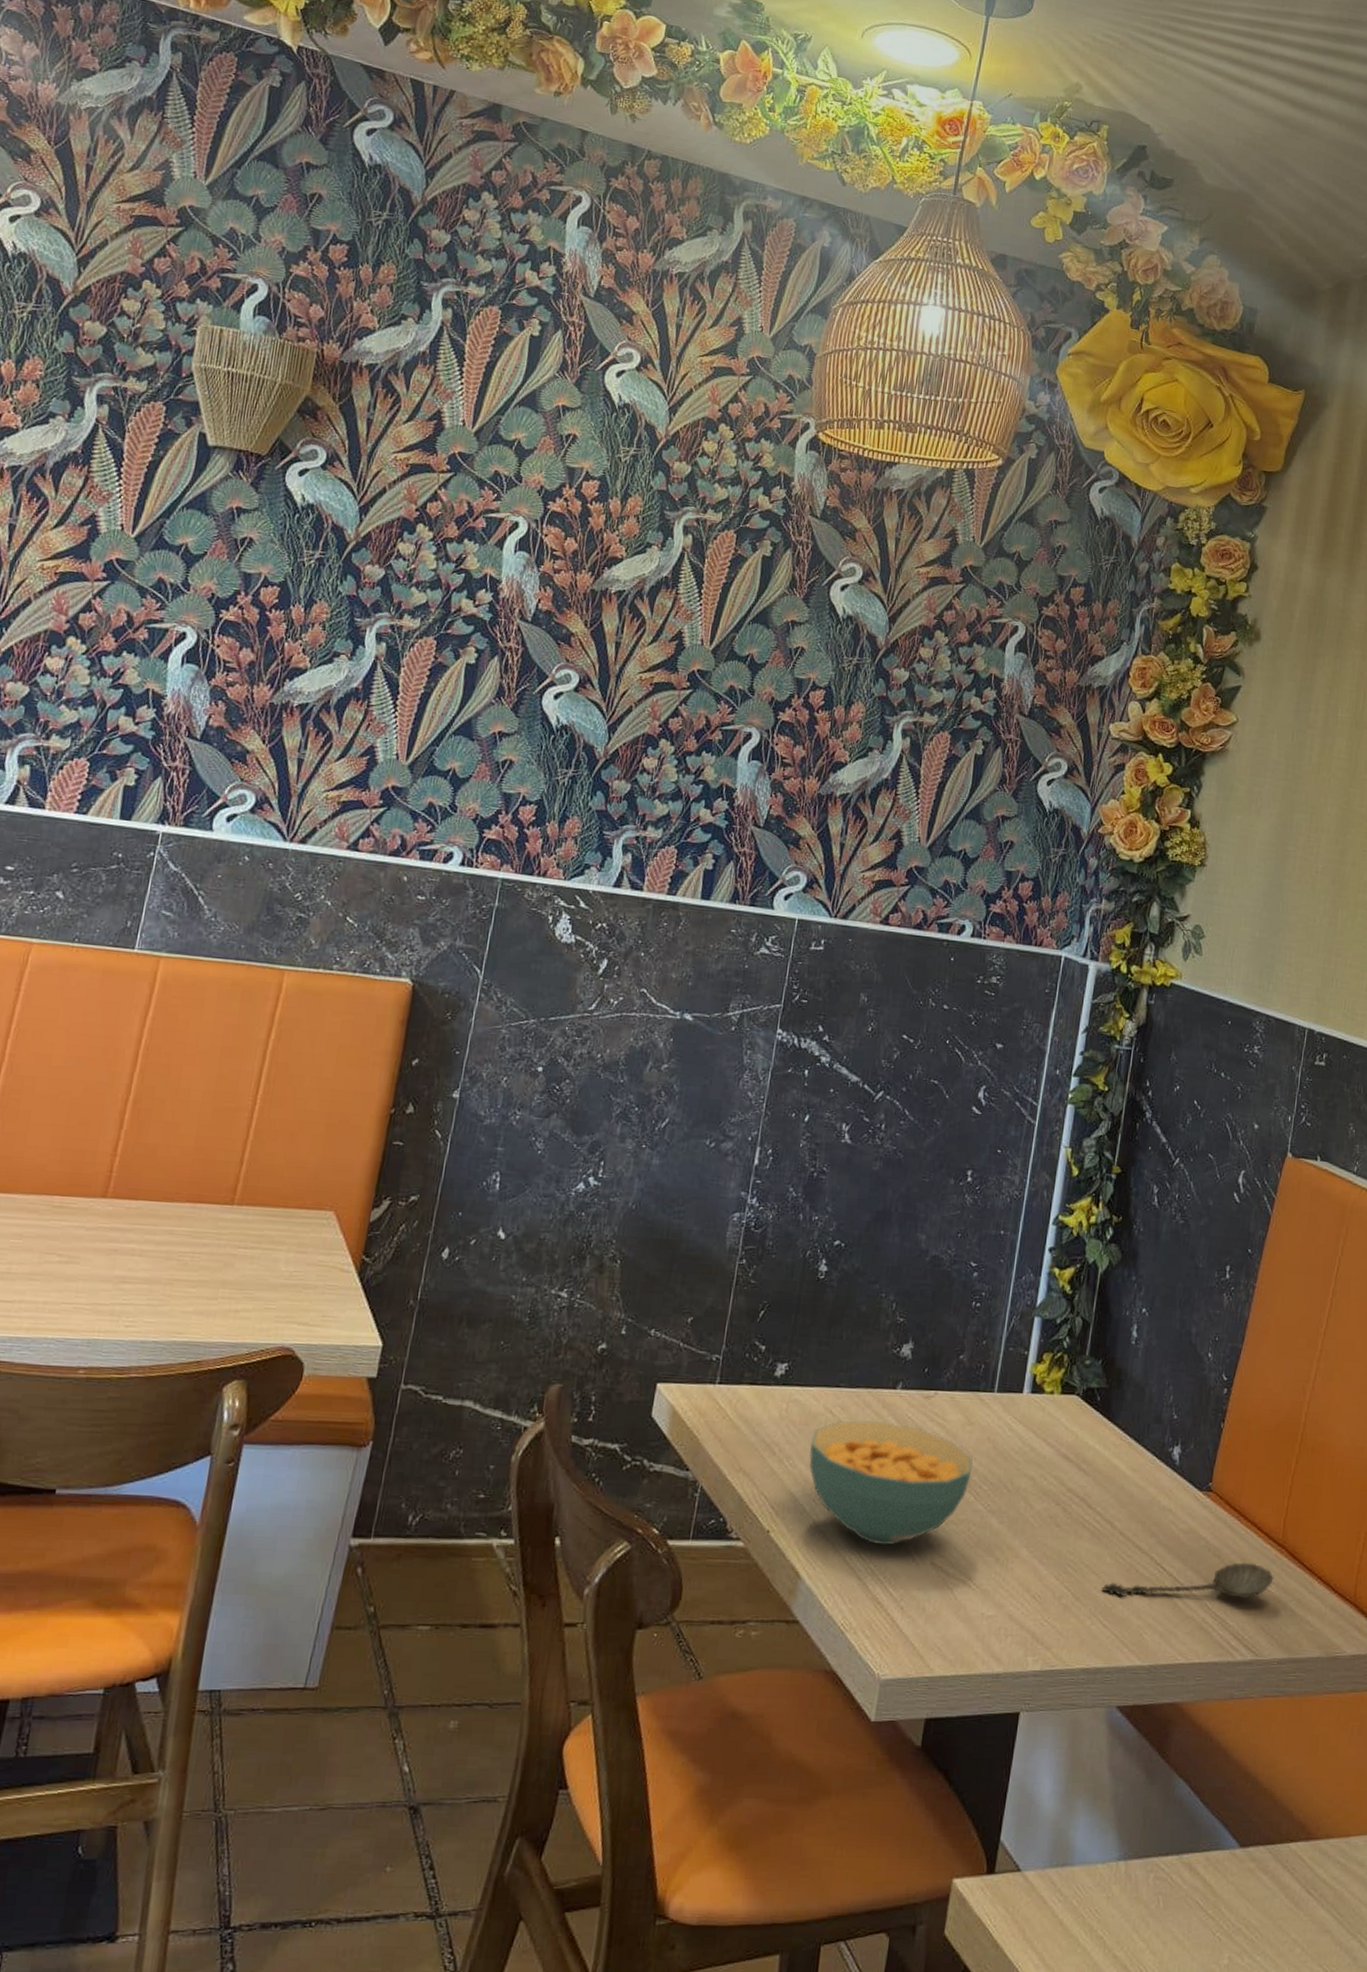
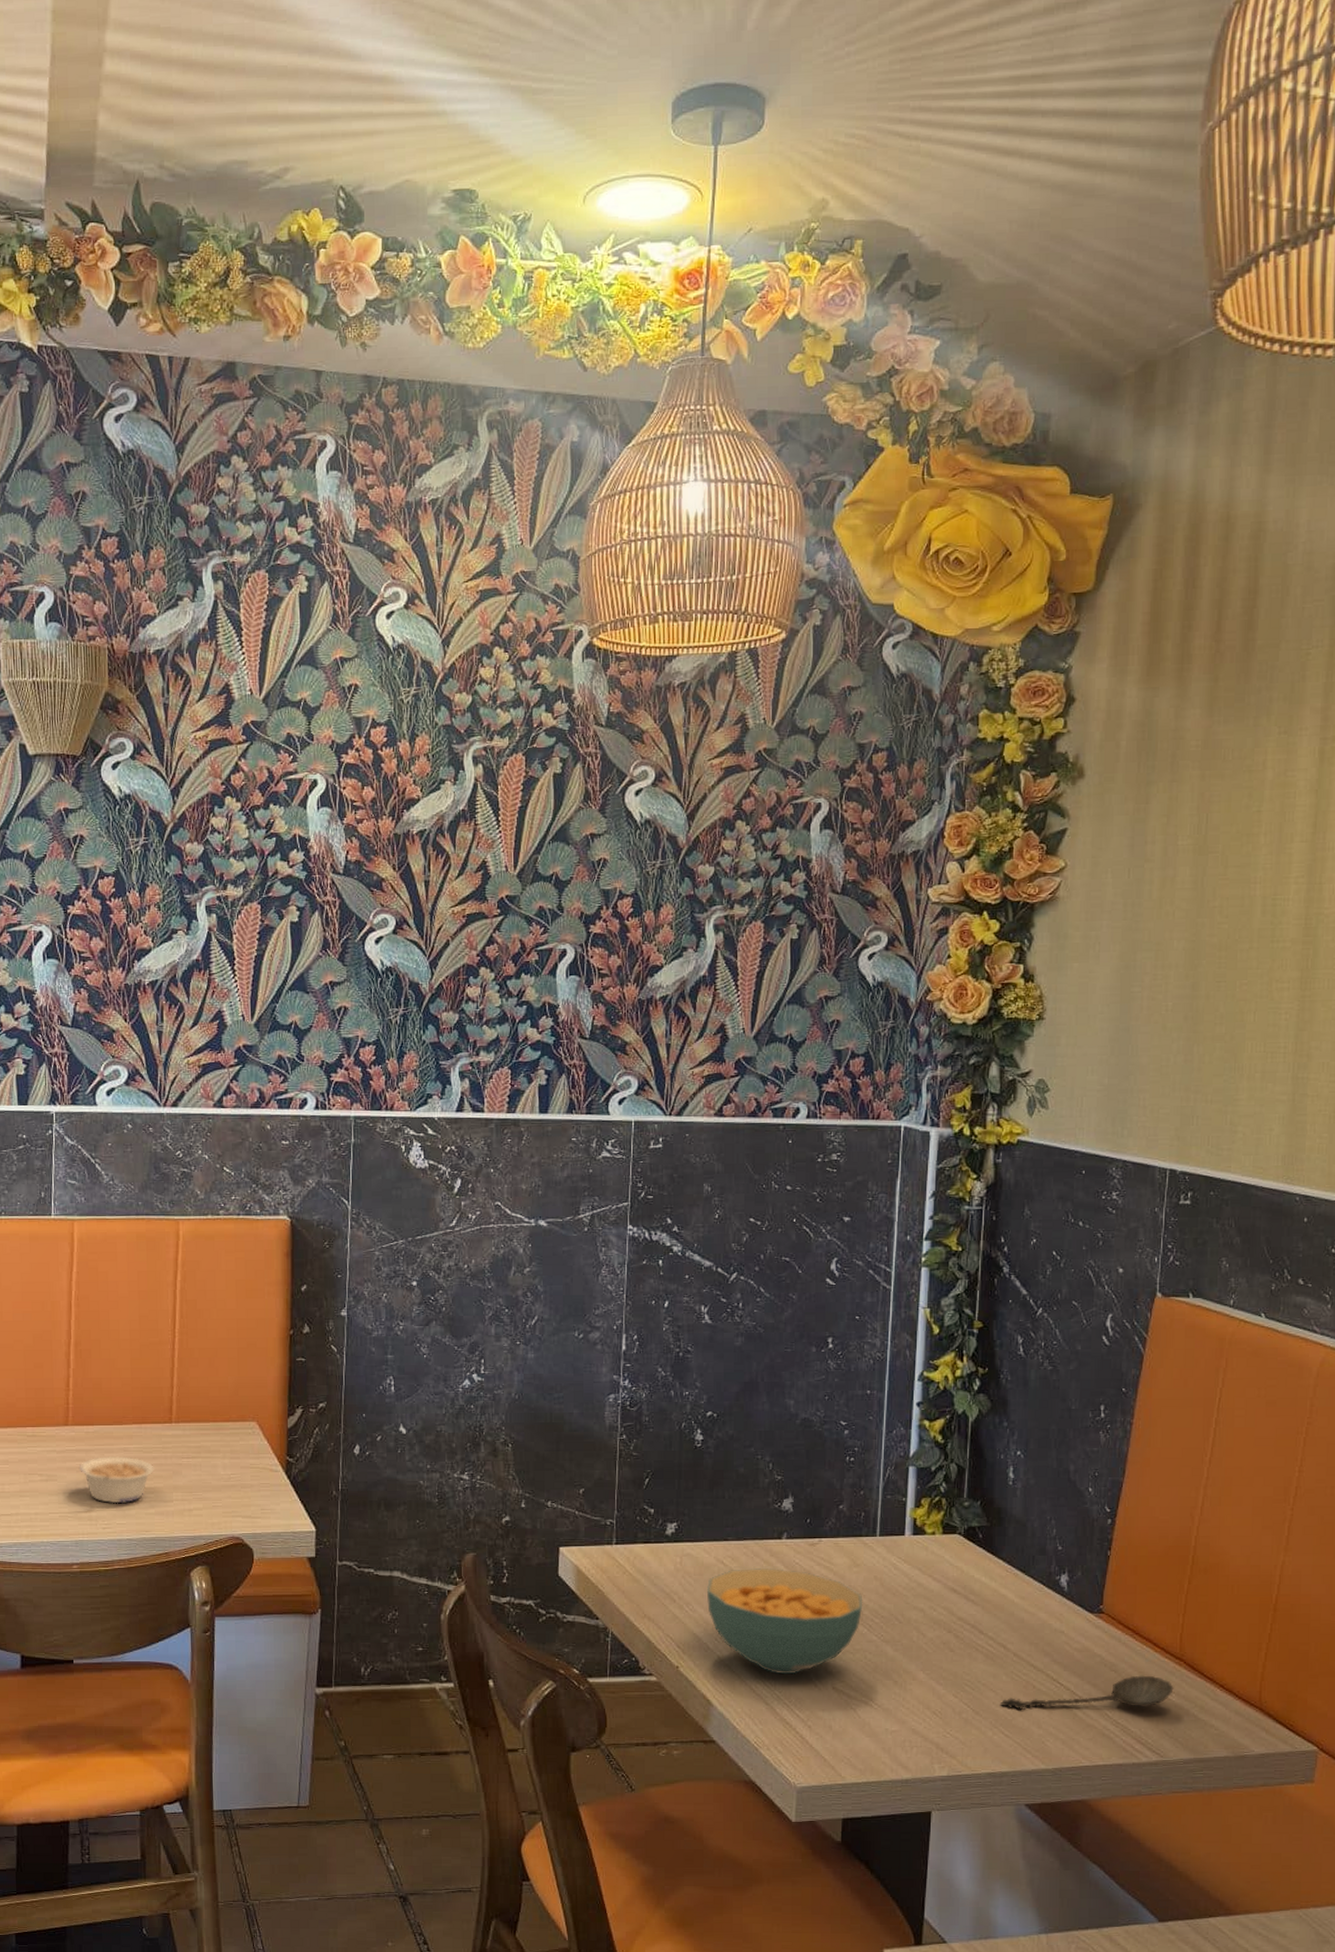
legume: none [110,1238,203,1298] -> present [80,1456,154,1504]

